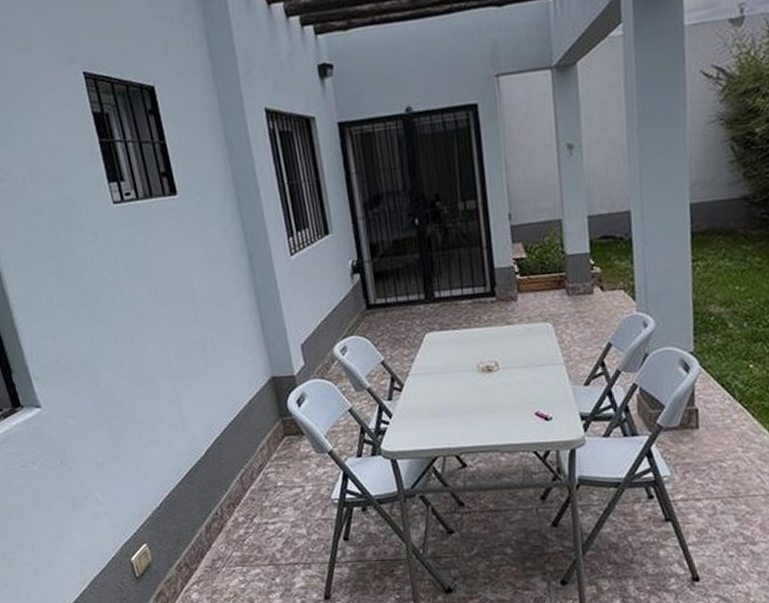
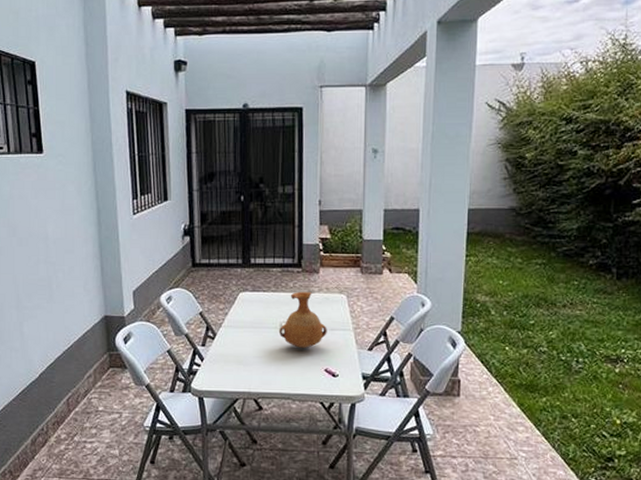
vase: none [476,323,534,392] -> present [278,291,327,349]

